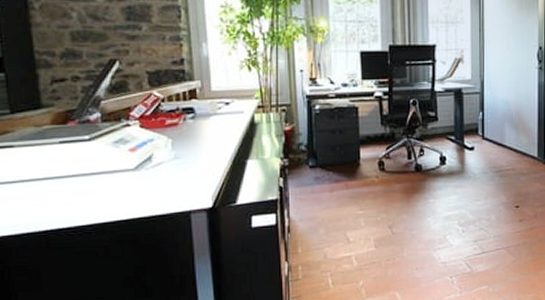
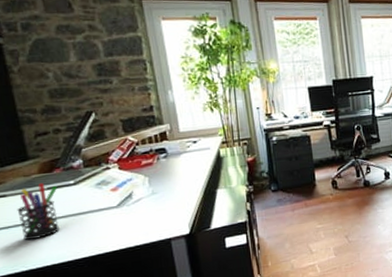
pen holder: none [24,135,71,198] -> present [17,182,59,240]

